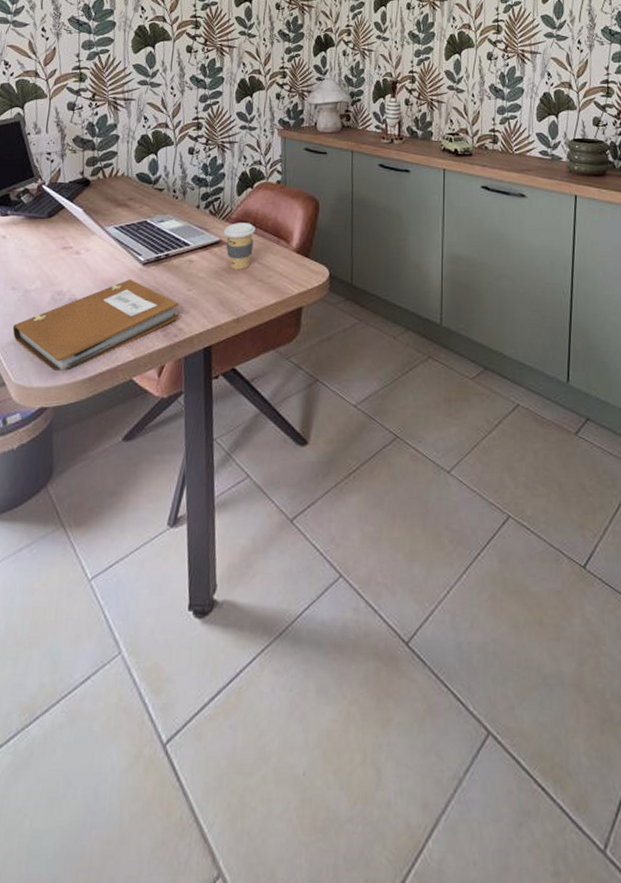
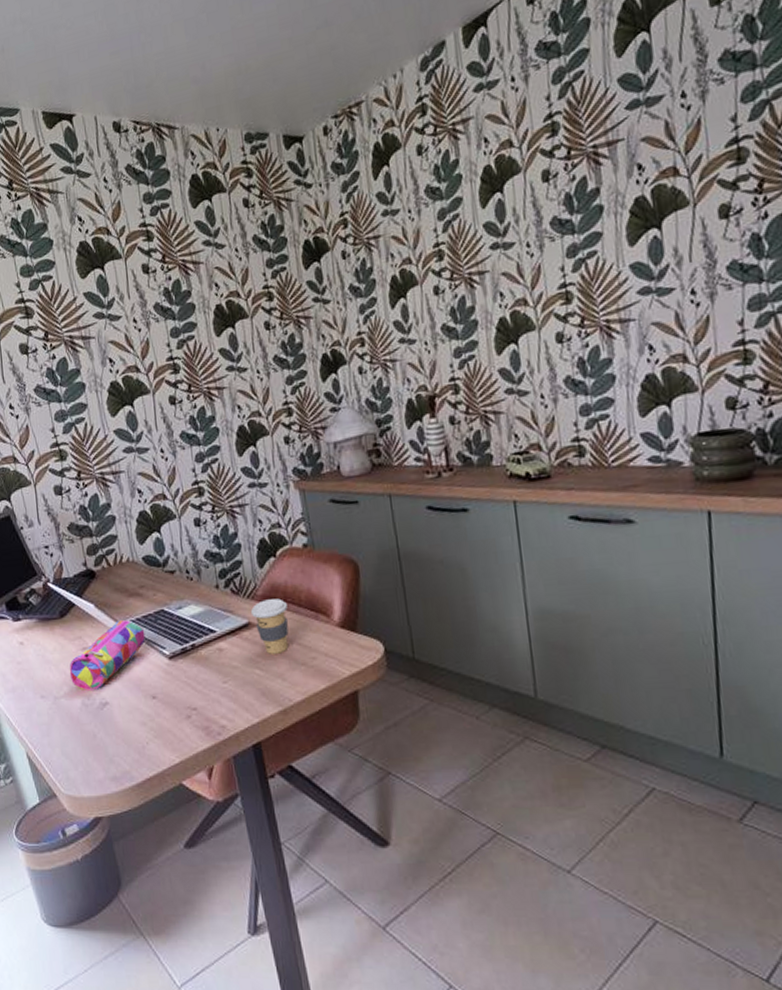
notebook: present [12,279,180,371] -> none [50,676,220,779]
pencil case: none [45,227,126,287] -> present [69,620,146,691]

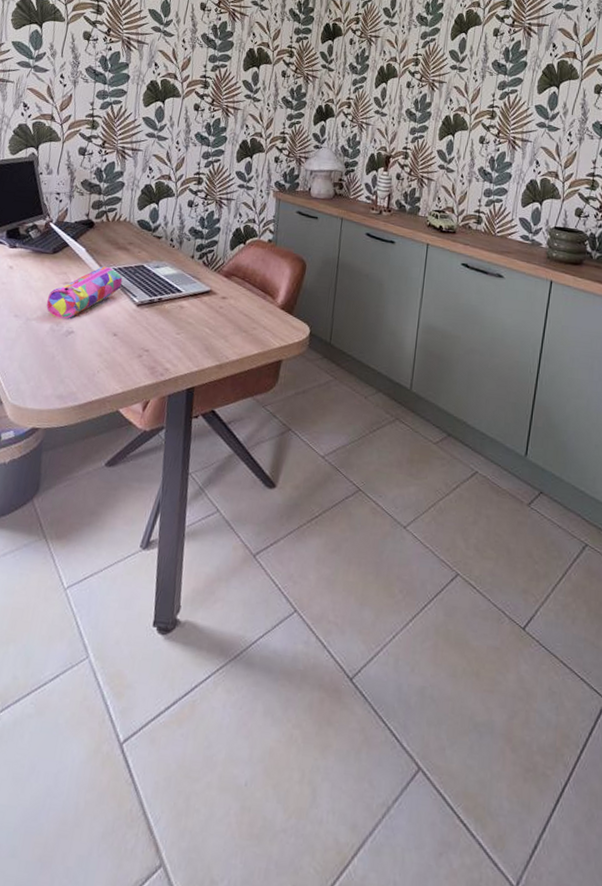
coffee cup: present [251,598,289,654] -> none [214,275,244,320]

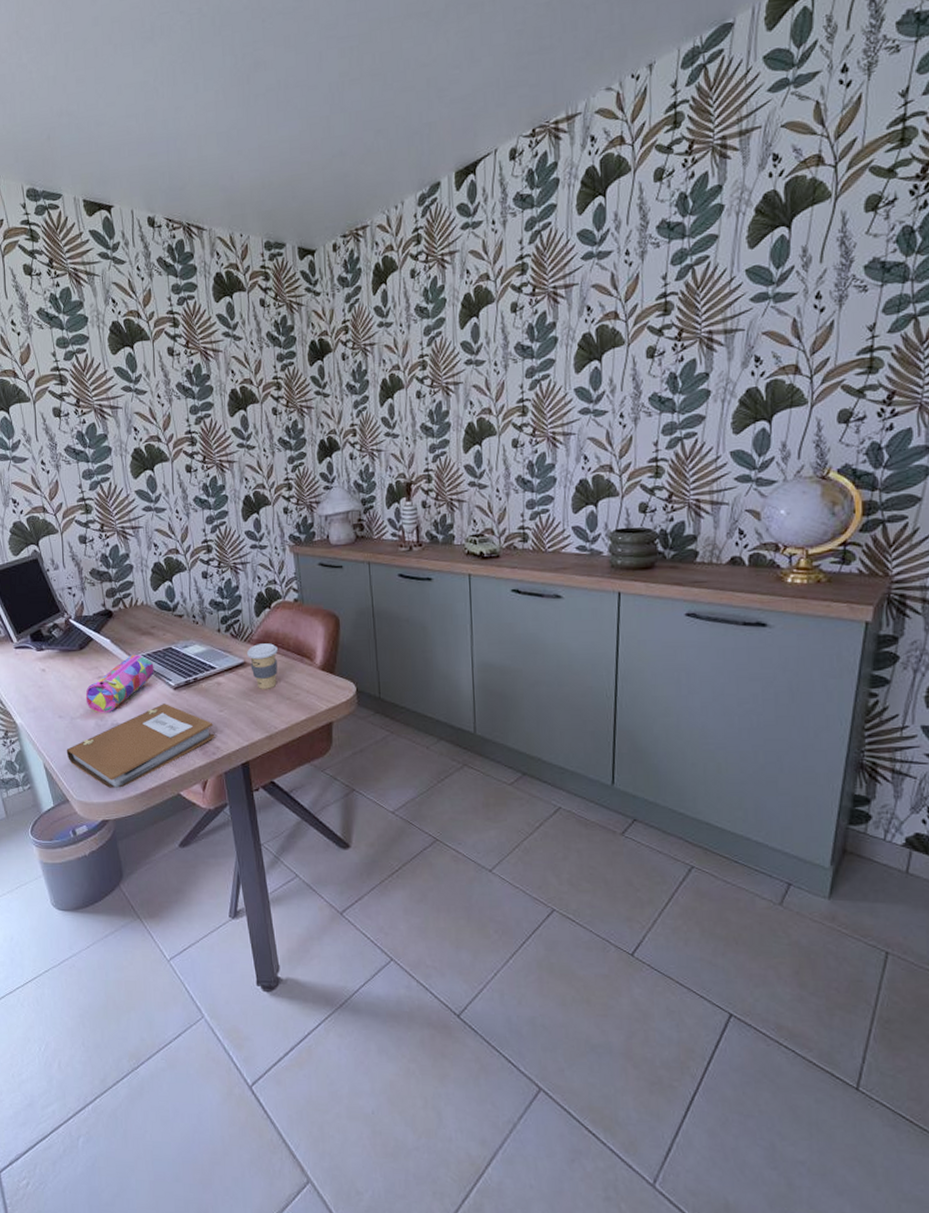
notebook: none [12,318,168,397] -> present [66,704,215,788]
coffee cup: none [214,275,244,320] -> present [247,643,278,689]

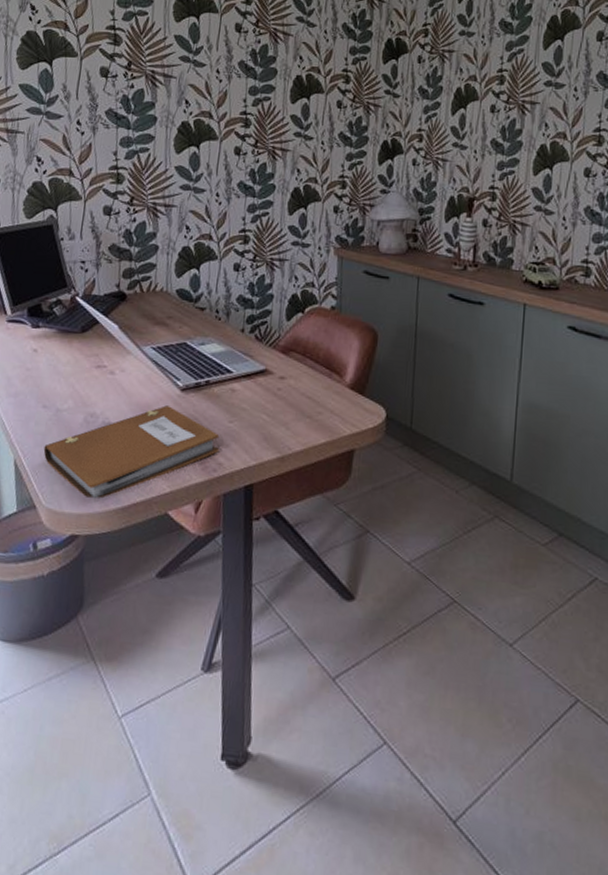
pencil case: present [85,655,154,713] -> none [77,346,163,409]
coffee cup: present [247,643,278,689] -> none [270,351,305,404]

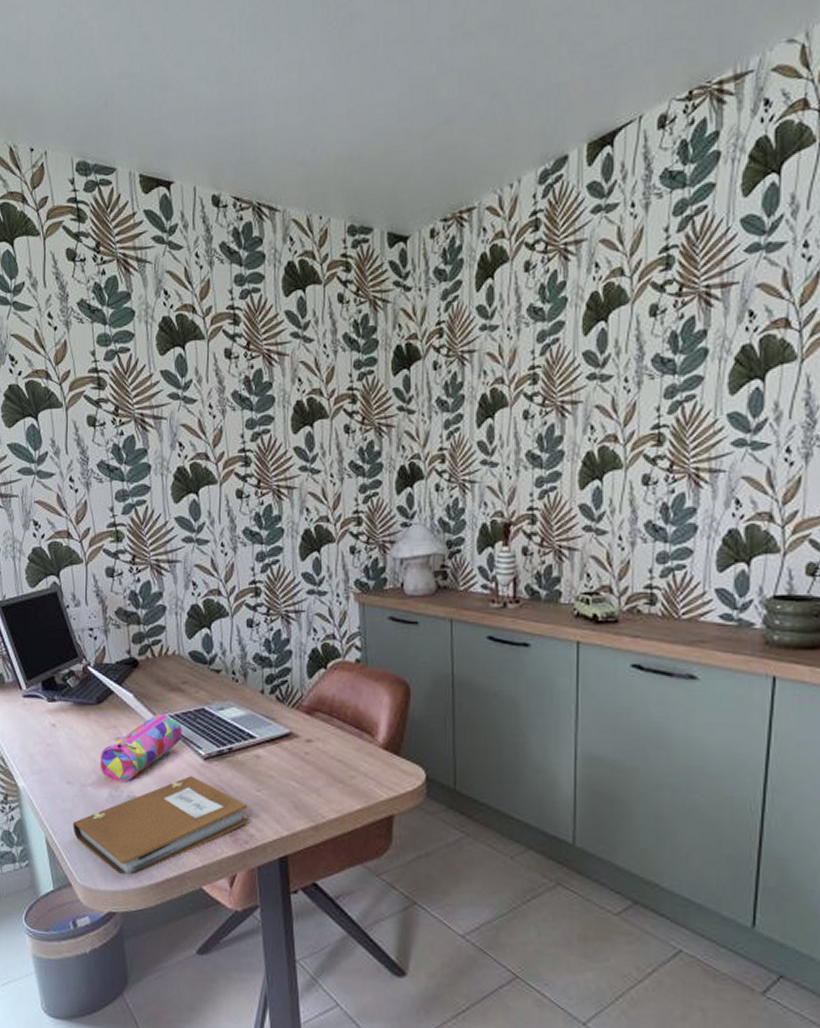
pencil case: none [77,346,163,409] -> present [99,714,182,782]

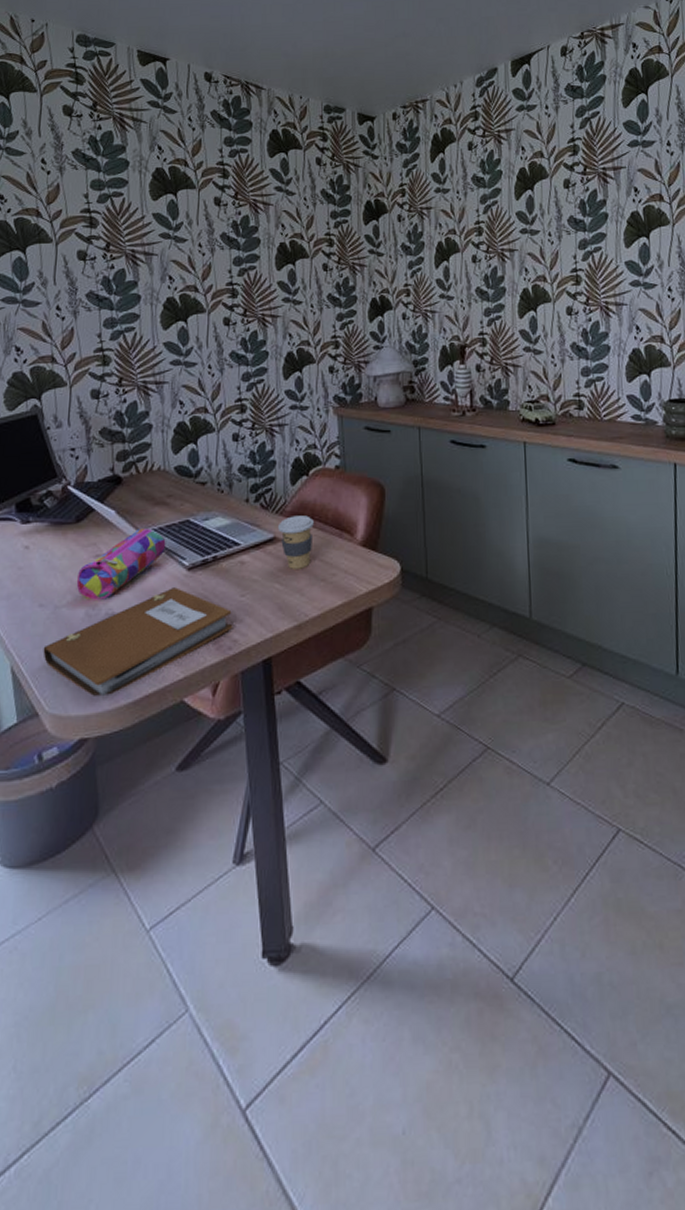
coffee cup: none [295,711,332,768] -> present [278,515,314,569]

